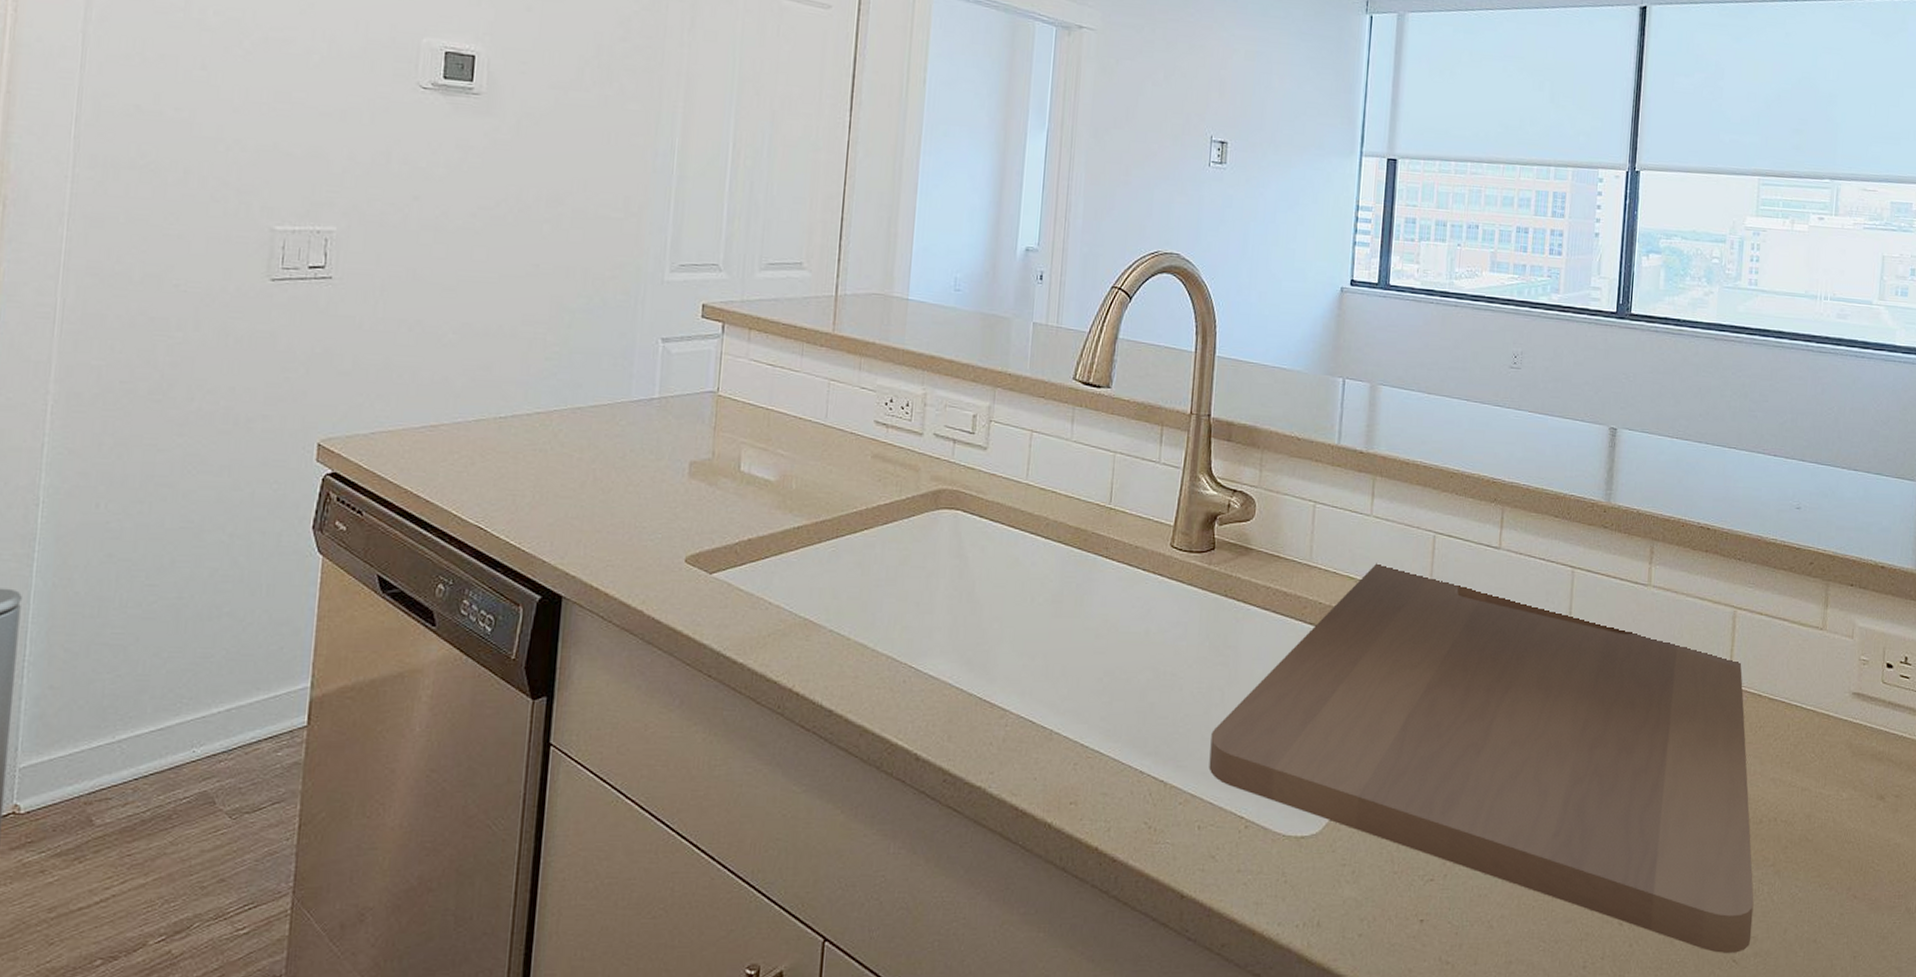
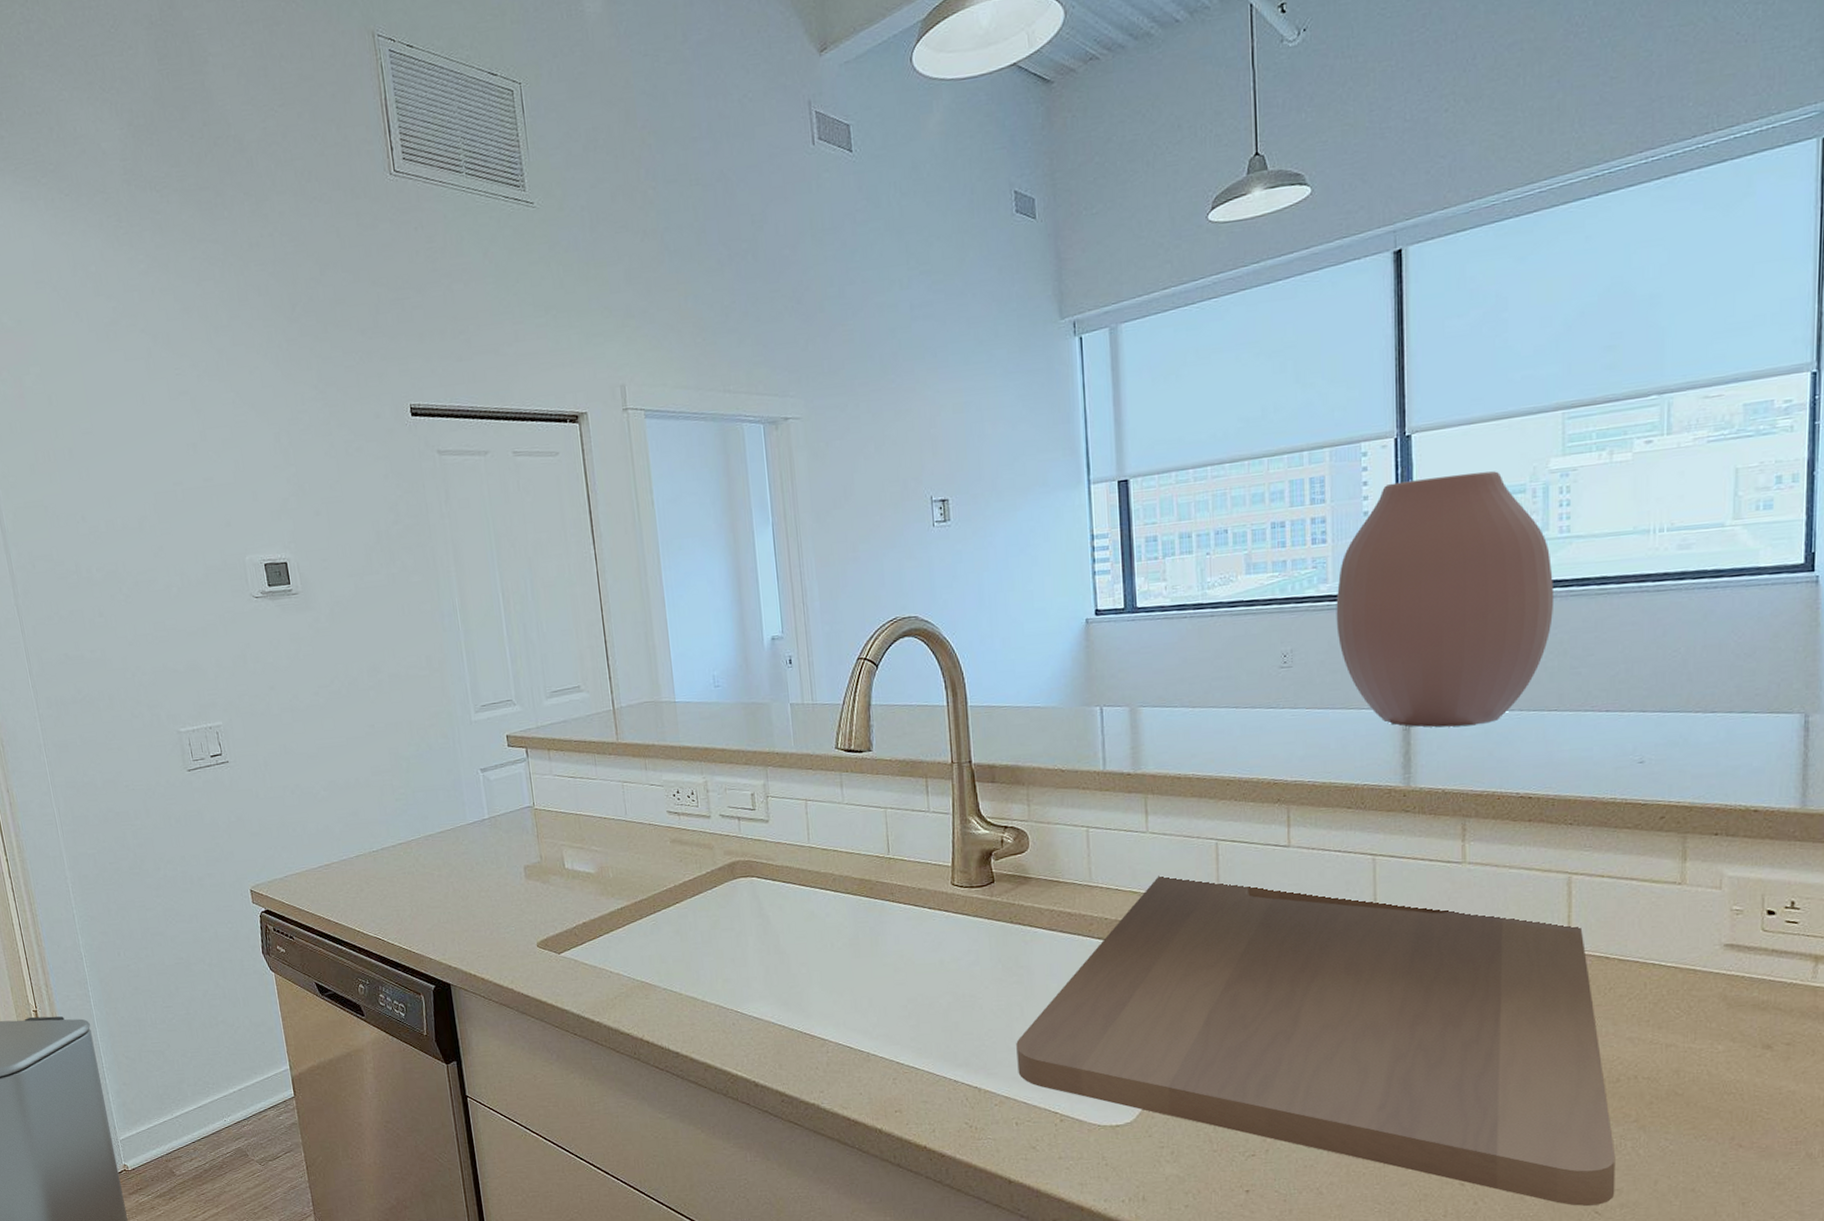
vase: none [1562,211,1742,452] -> present [1336,471,1555,727]

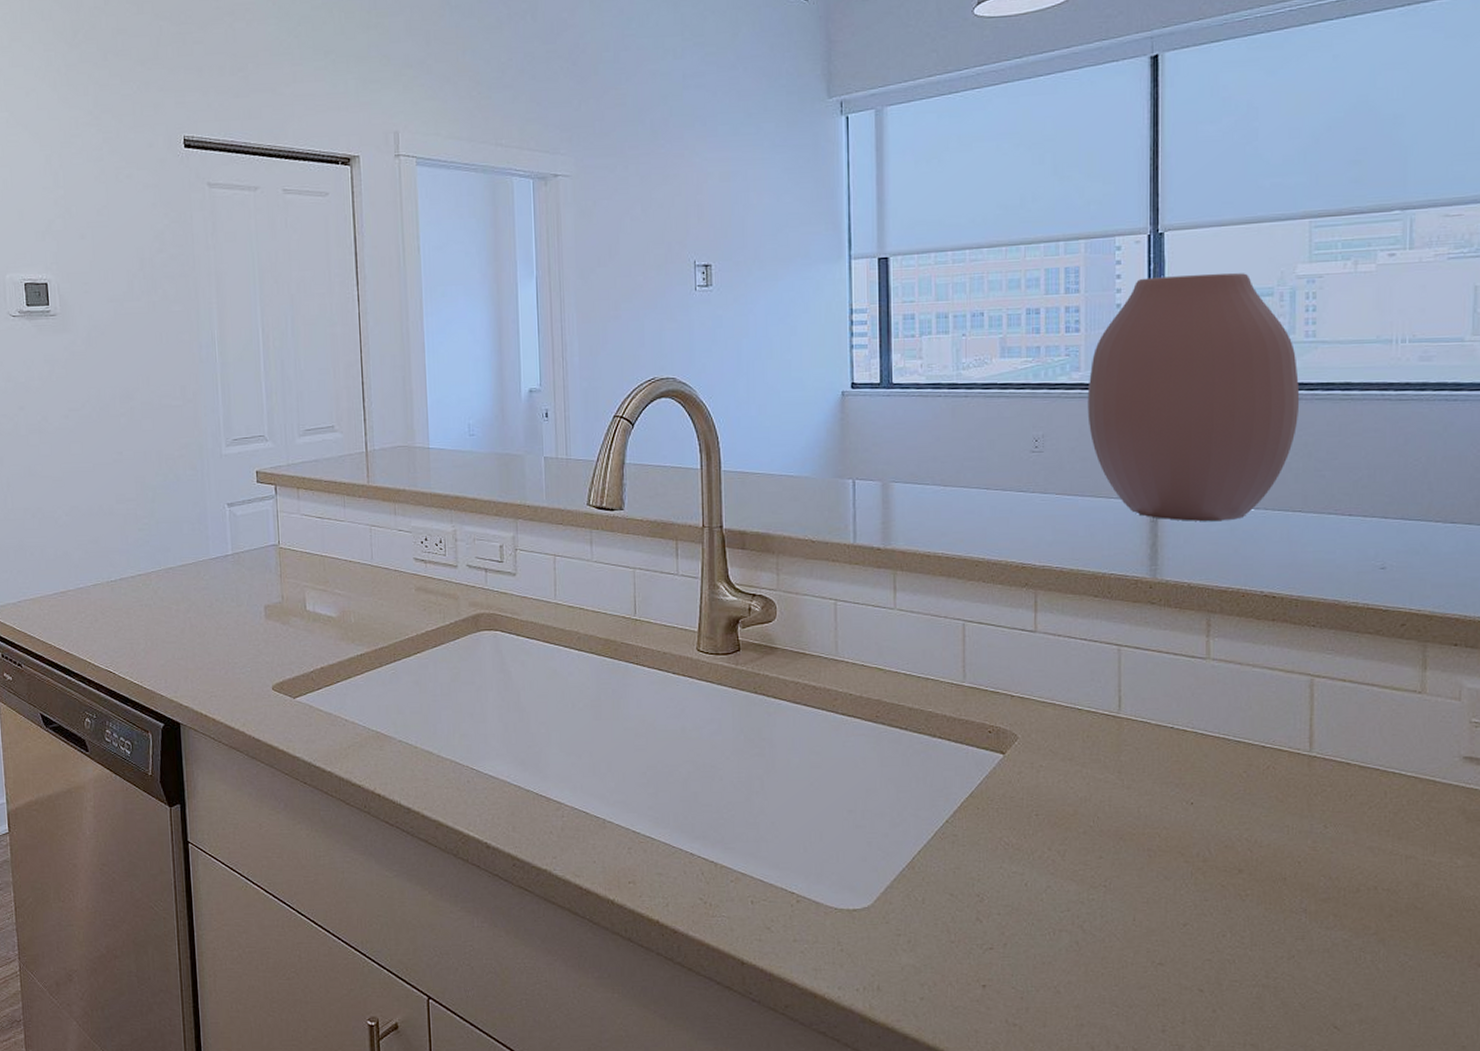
cutting board: present [1016,876,1616,1206] -> none [755,654,1355,1020]

